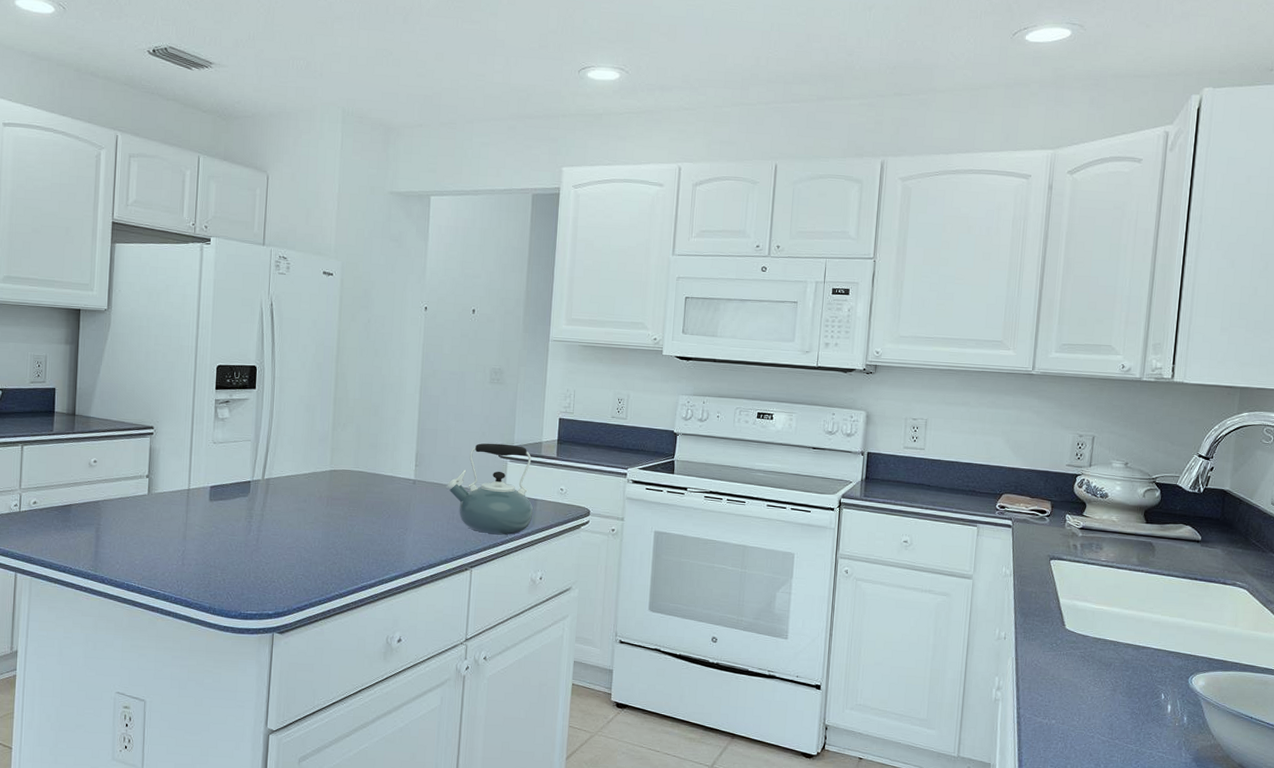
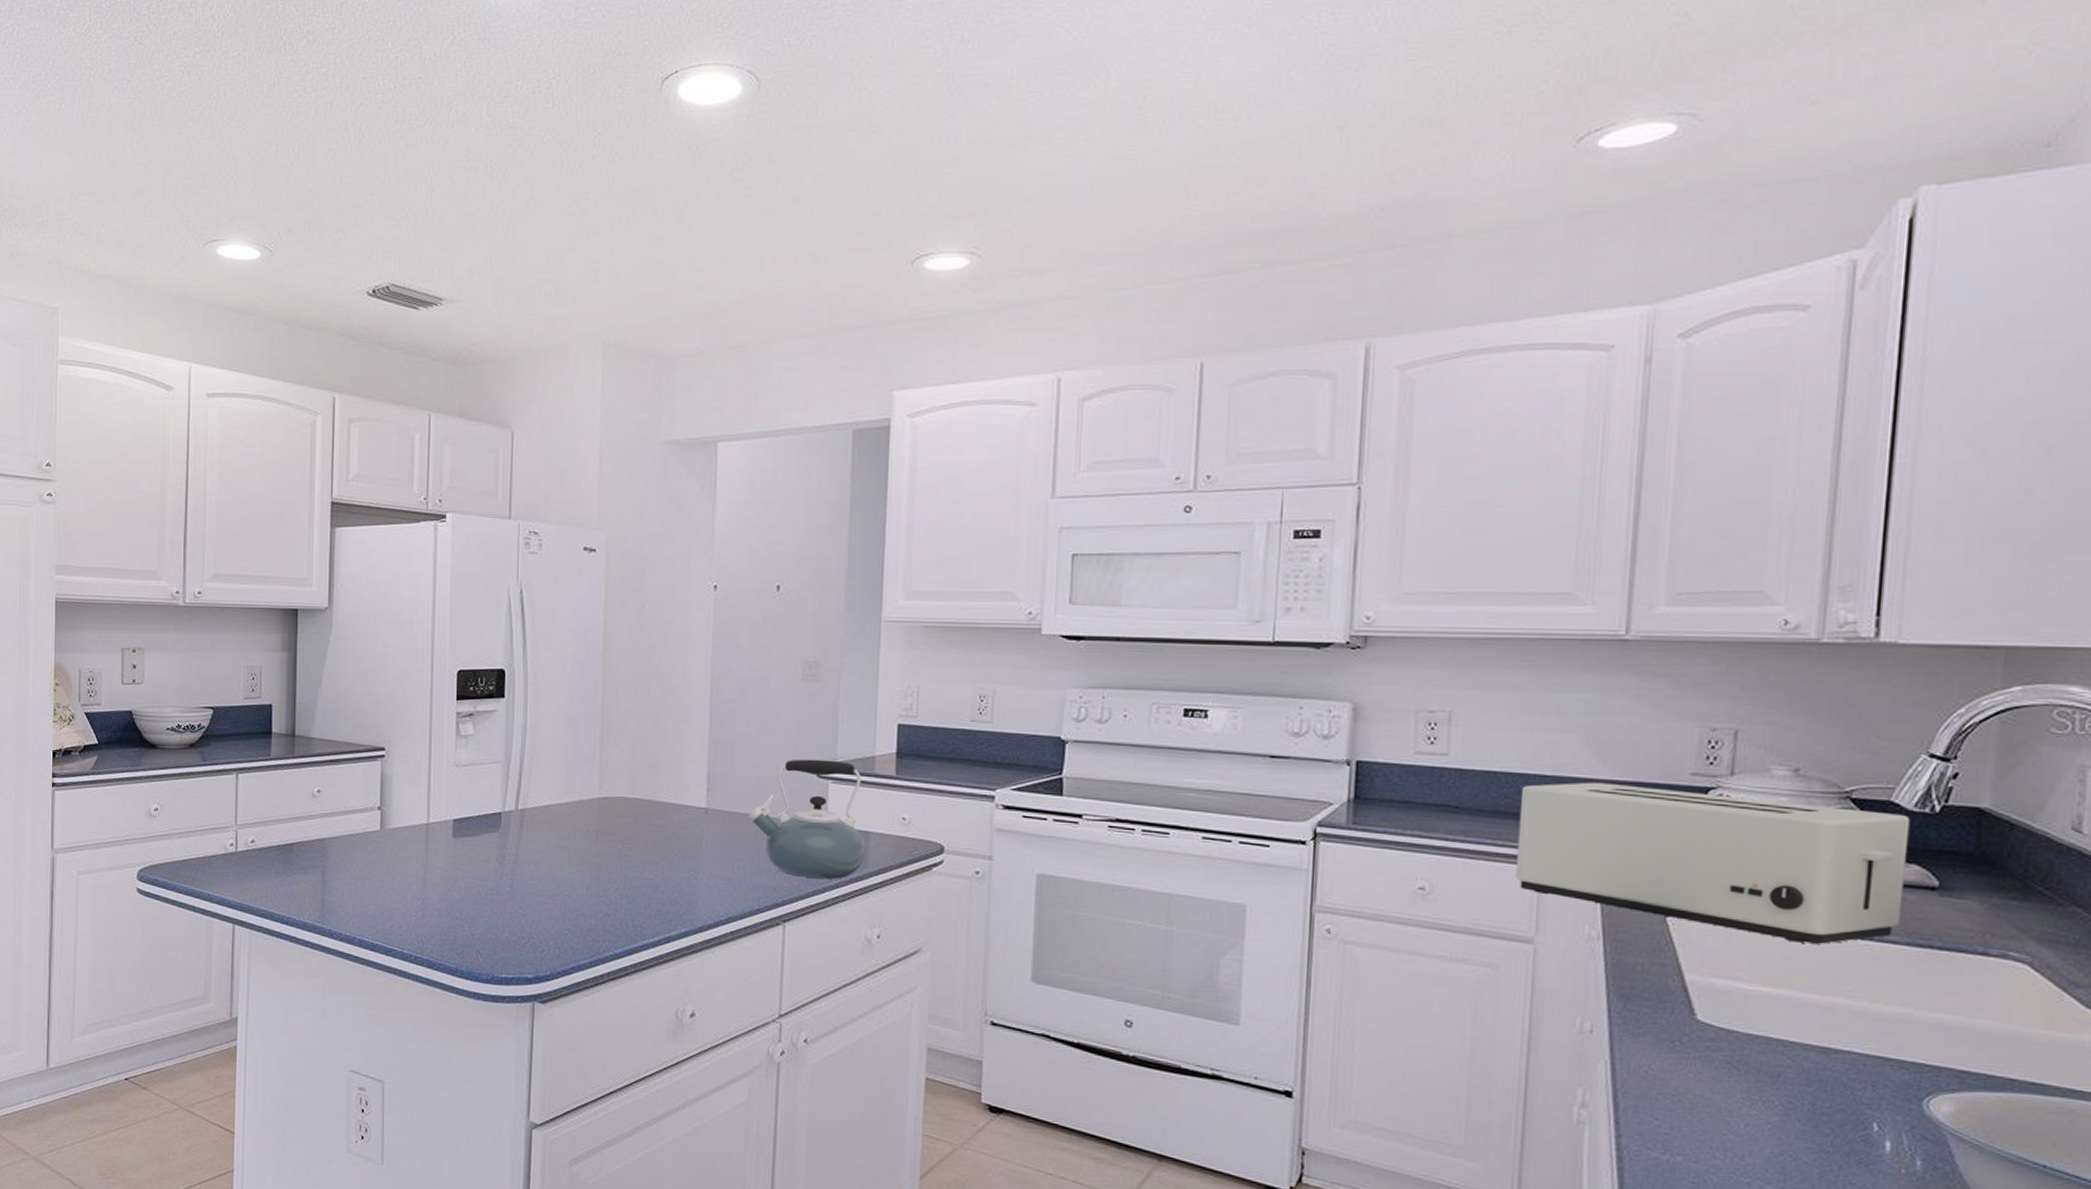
toaster: none [963,469,1187,578] -> present [1515,782,1911,944]

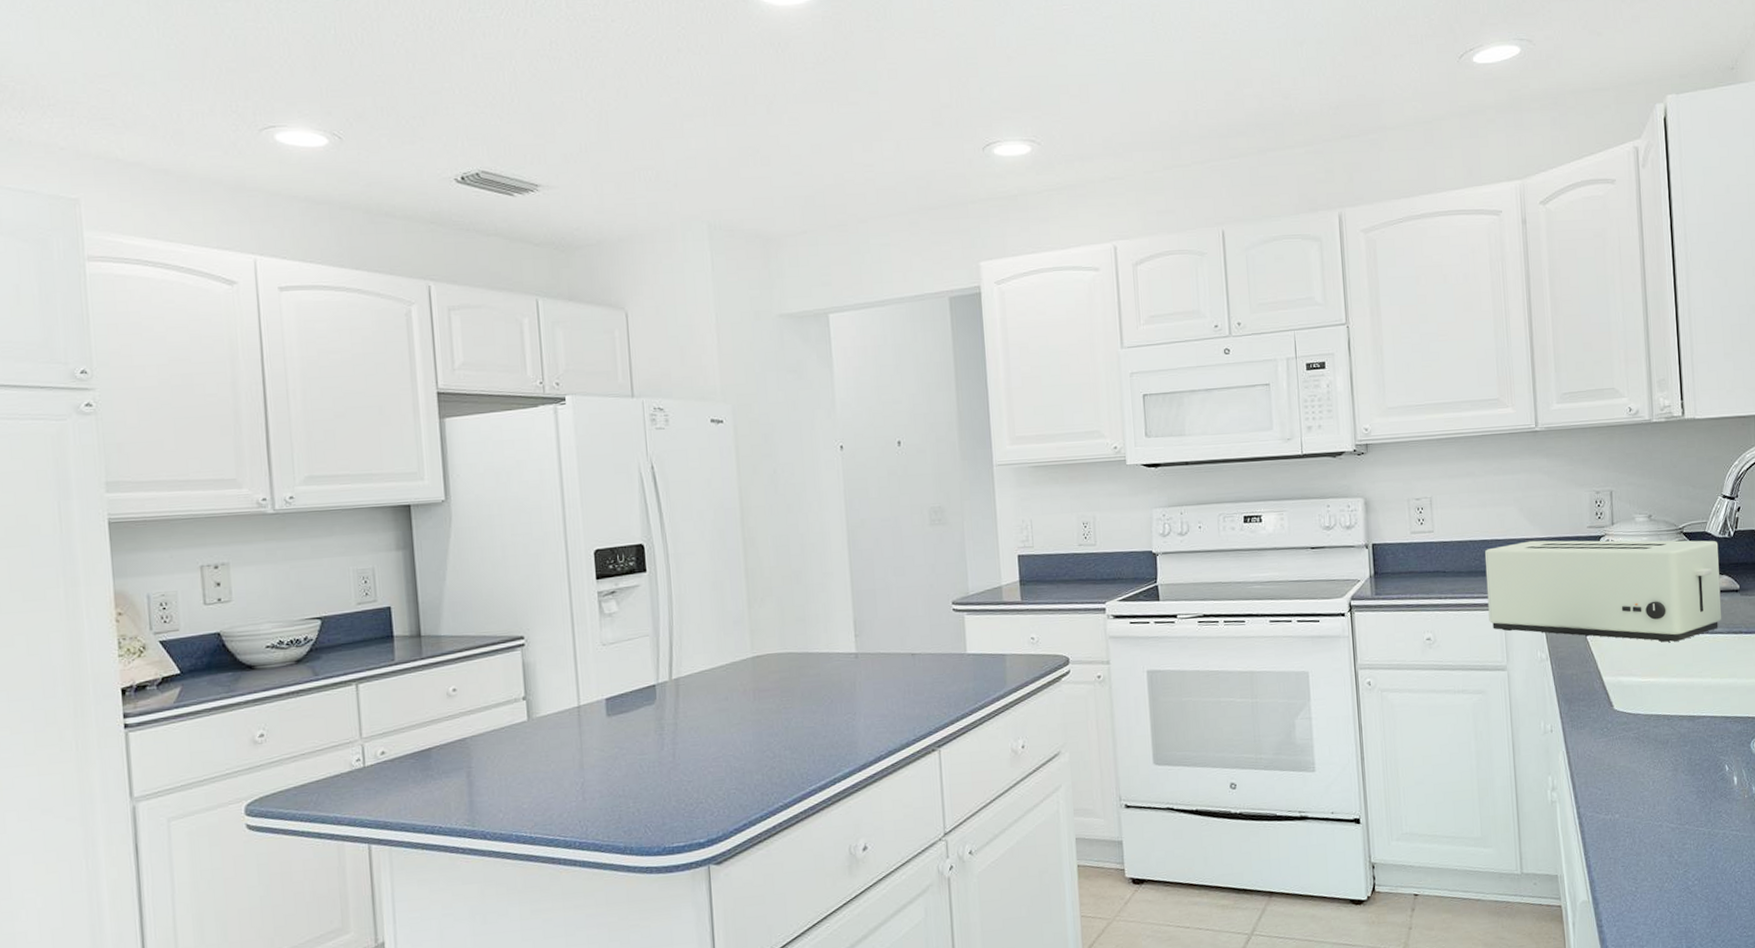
kettle: present [747,759,866,879] -> none [895,594,1004,704]

